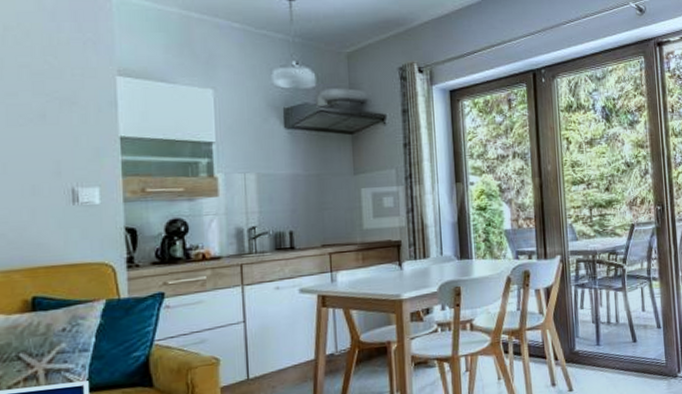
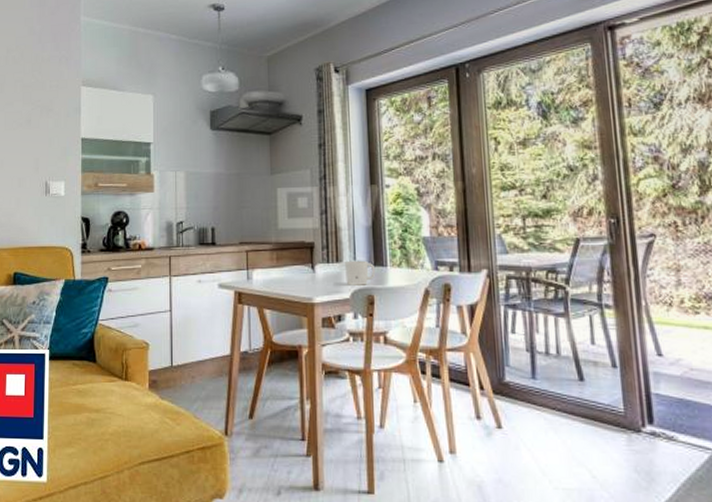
mug: none [432,254,462,280] -> present [345,260,376,285]

